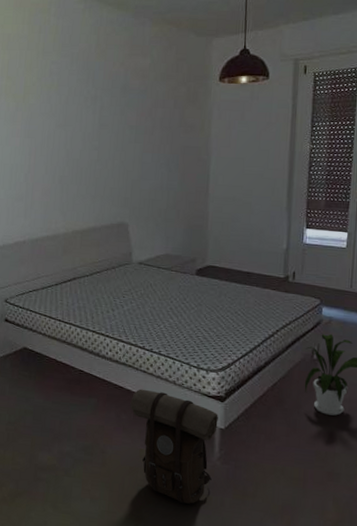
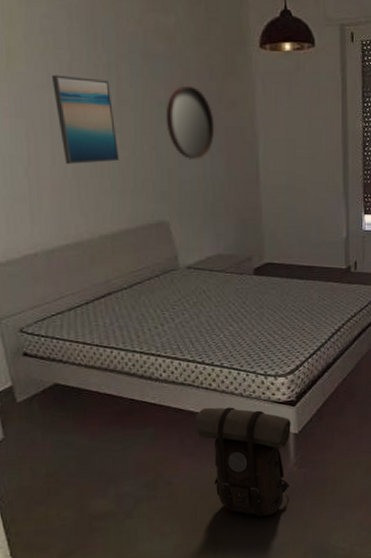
wall art: none [52,105,95,174] -> present [51,74,120,164]
home mirror: none [134,112,175,173] -> present [165,85,215,159]

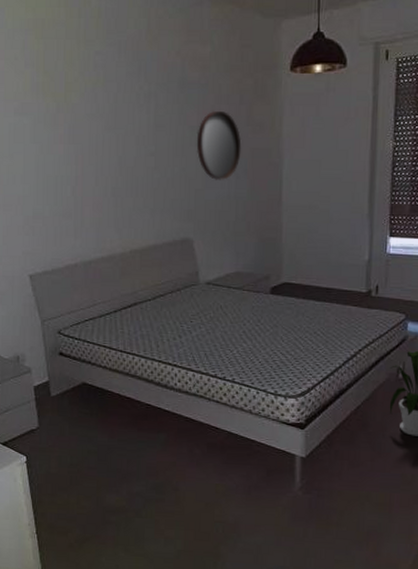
wall art: present [51,74,120,164] -> none [100,105,153,184]
backpack: present [194,407,291,517] -> none [203,420,299,538]

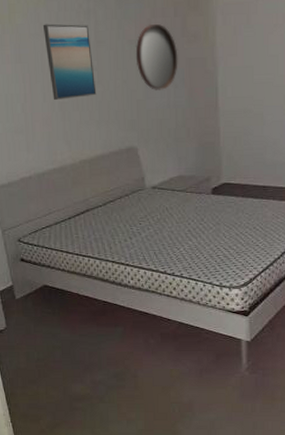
wall art: none [100,105,153,184] -> present [42,23,97,100]

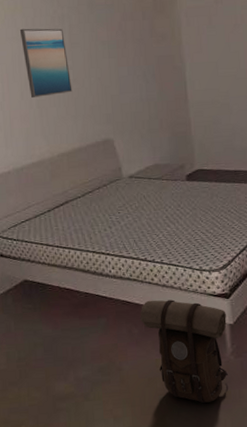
home mirror: present [135,23,178,90] -> none [108,26,148,86]
backpack: none [157,312,244,414] -> present [140,299,228,404]

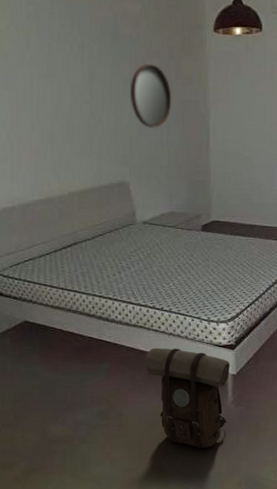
wall art: present [19,28,73,98] -> none [33,53,89,130]
home mirror: none [108,26,148,86] -> present [129,63,172,128]

